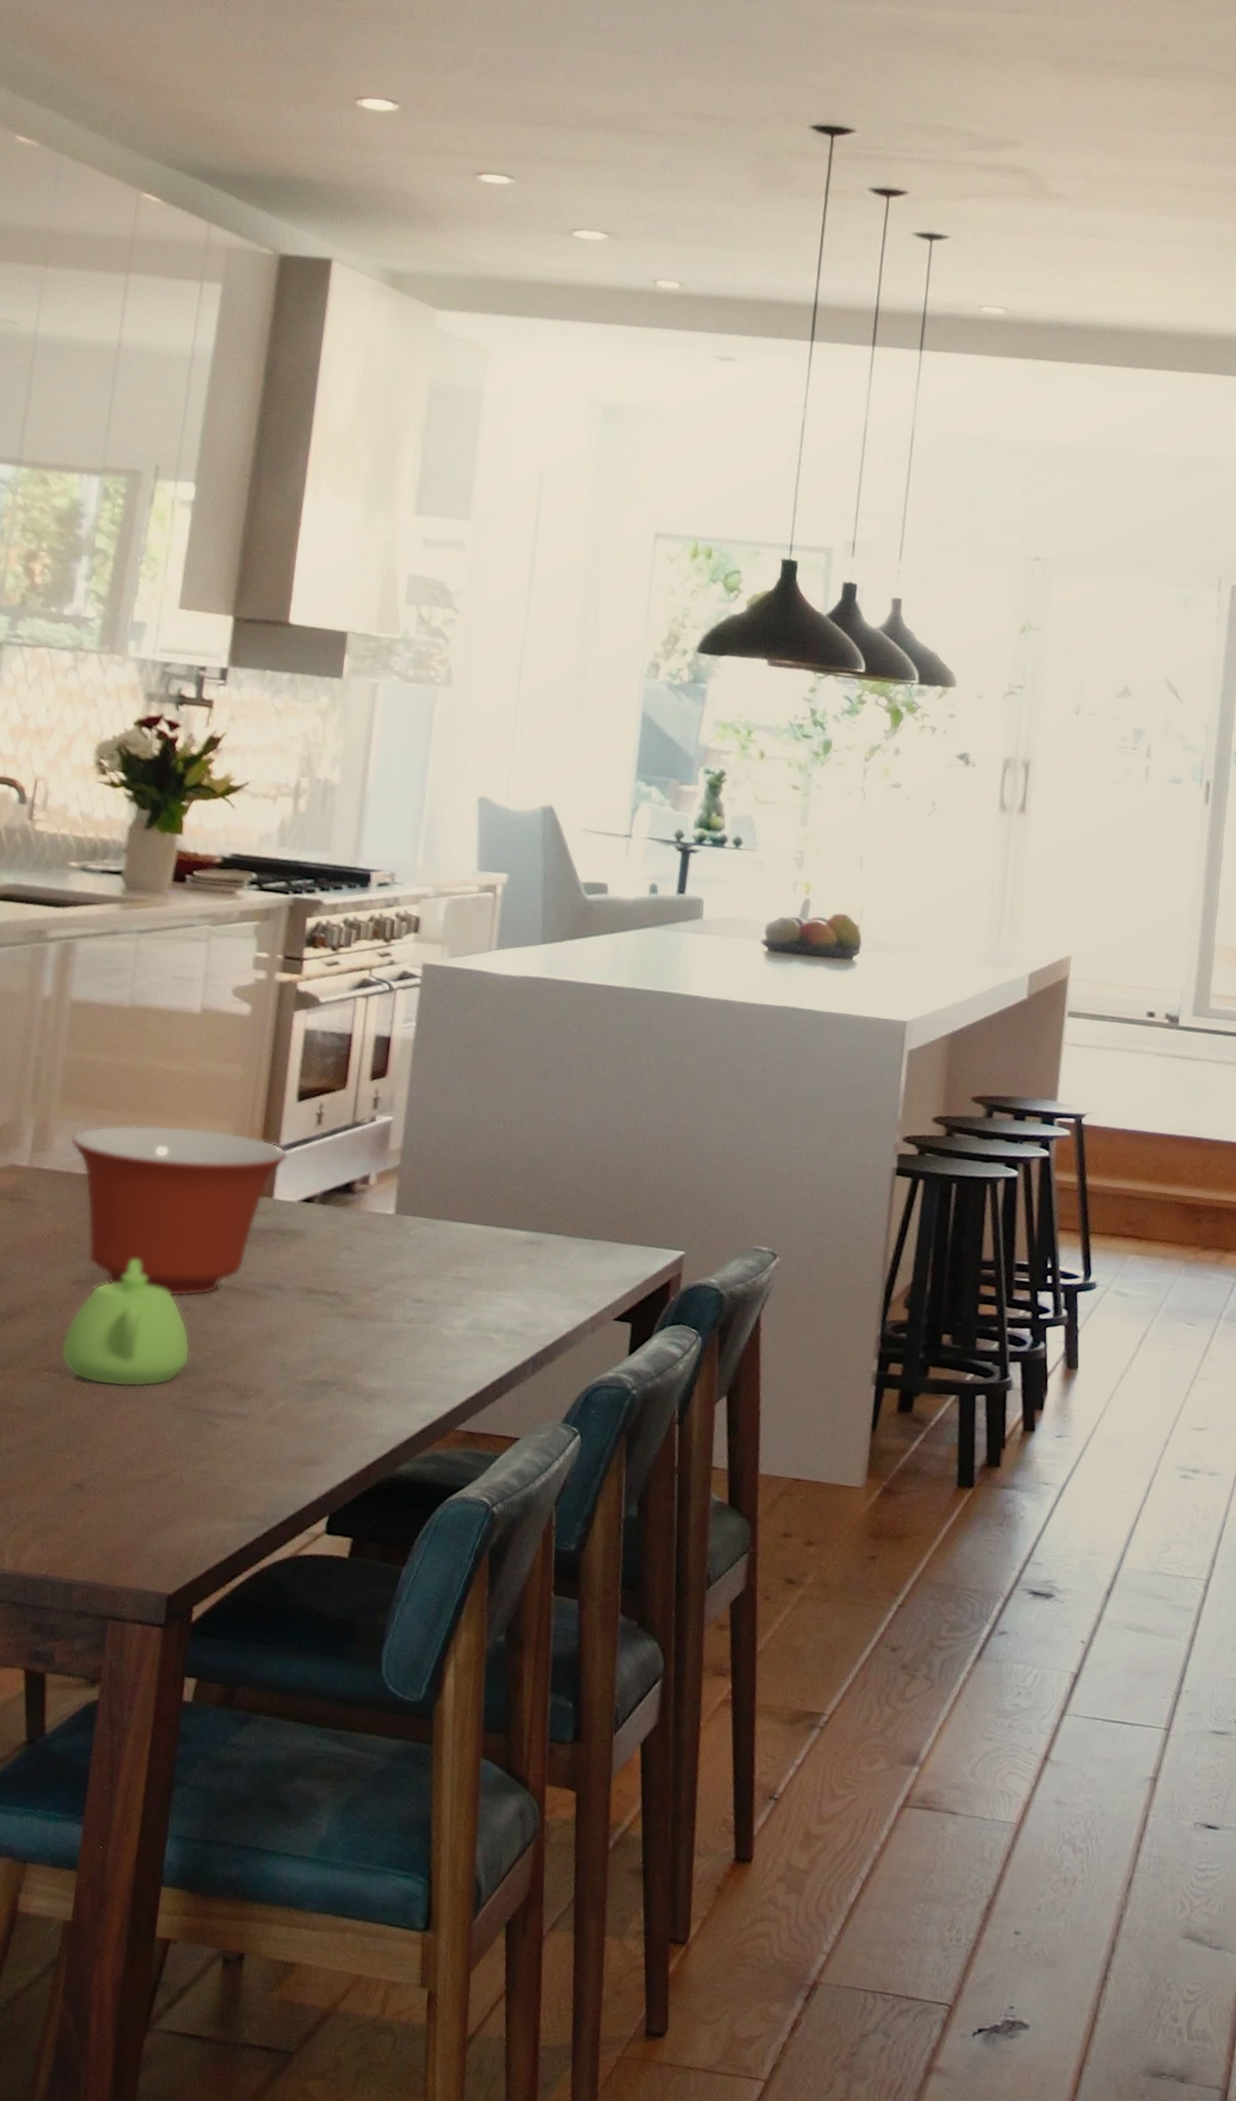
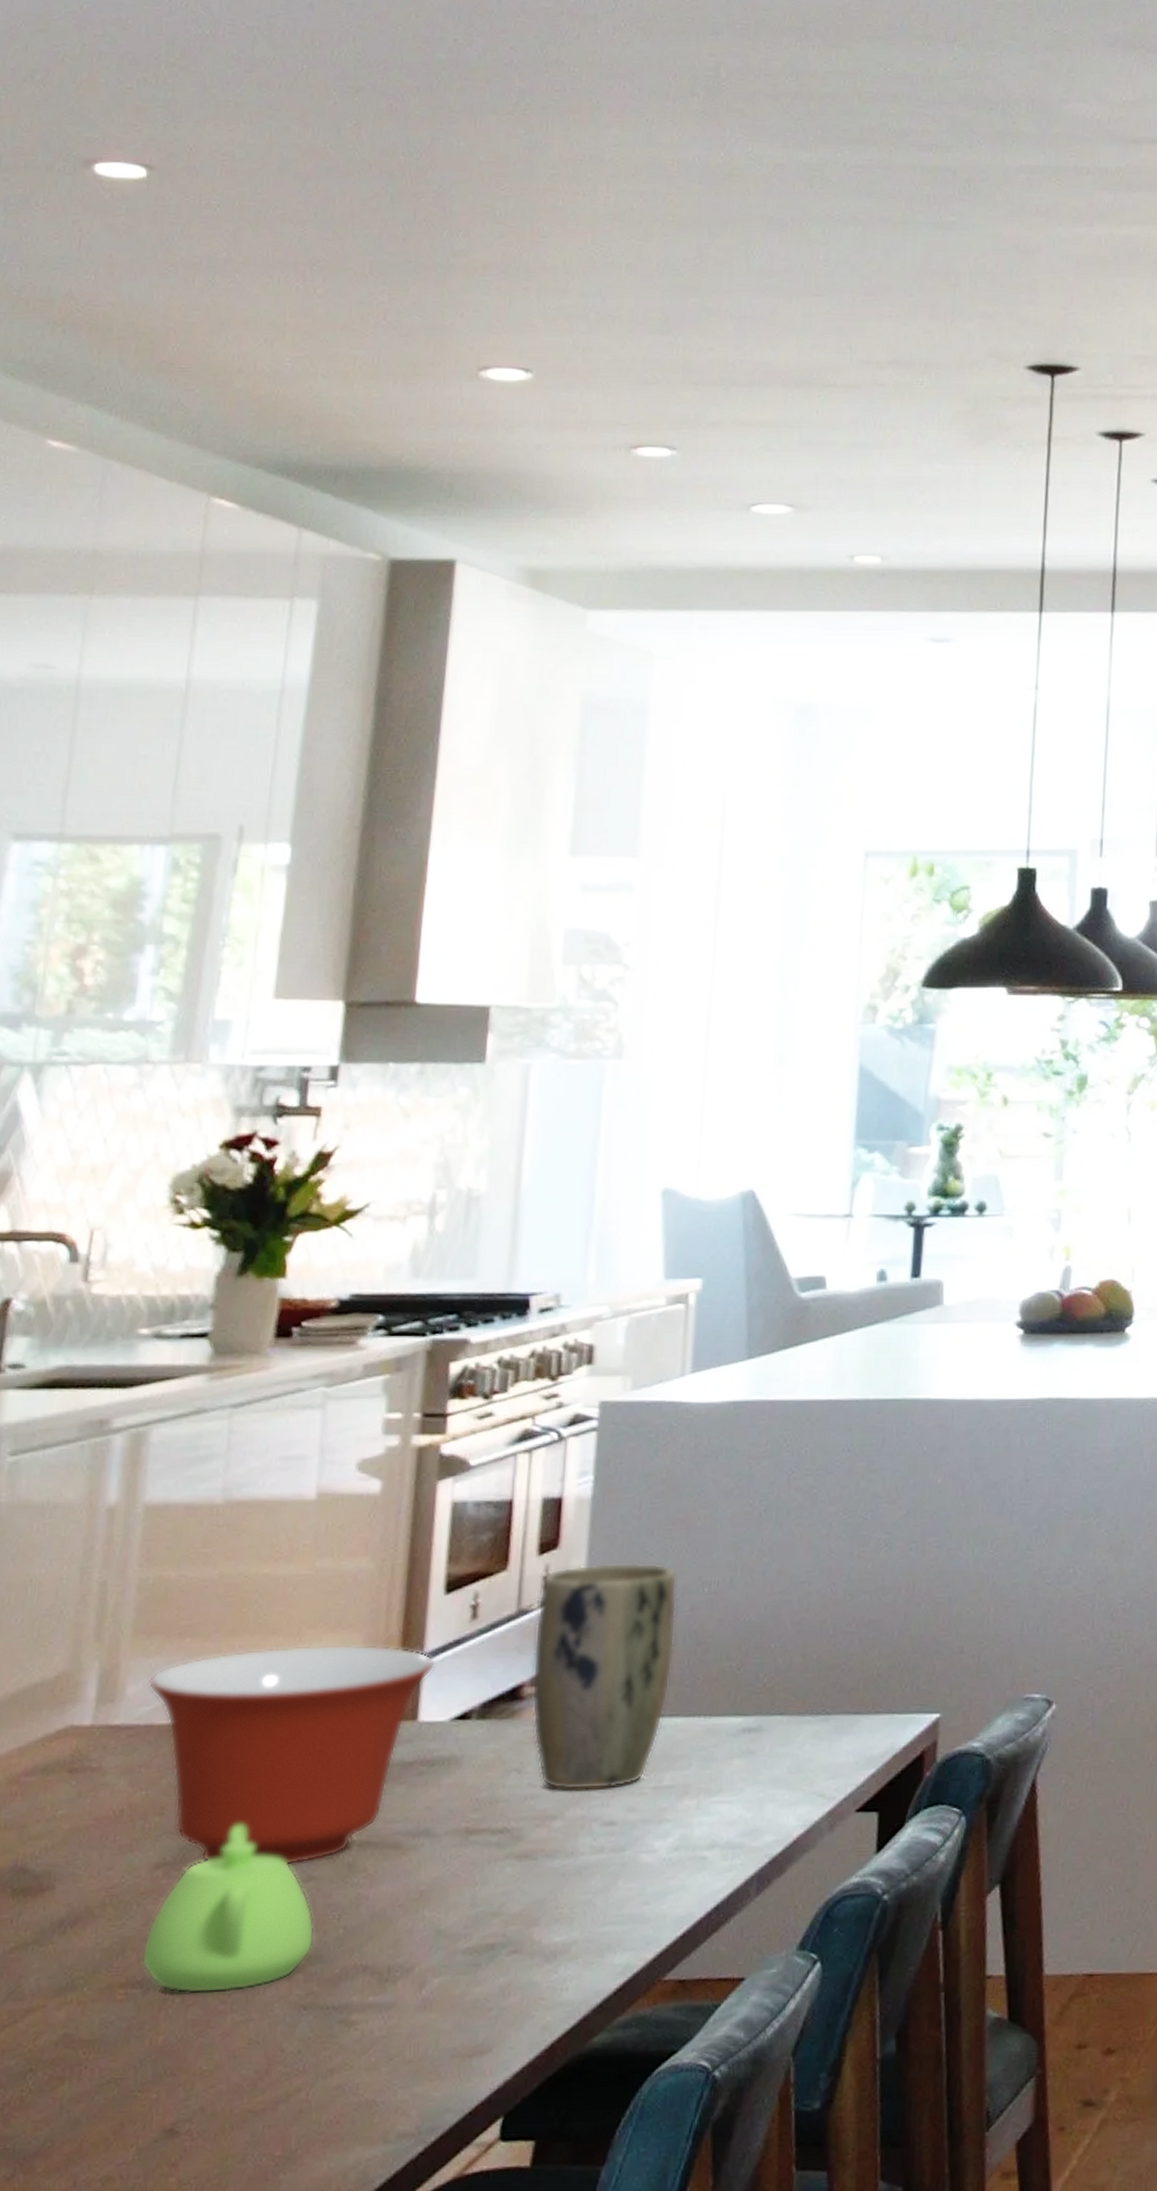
plant pot: none [361,1092,479,1274] -> present [531,1562,677,1791]

